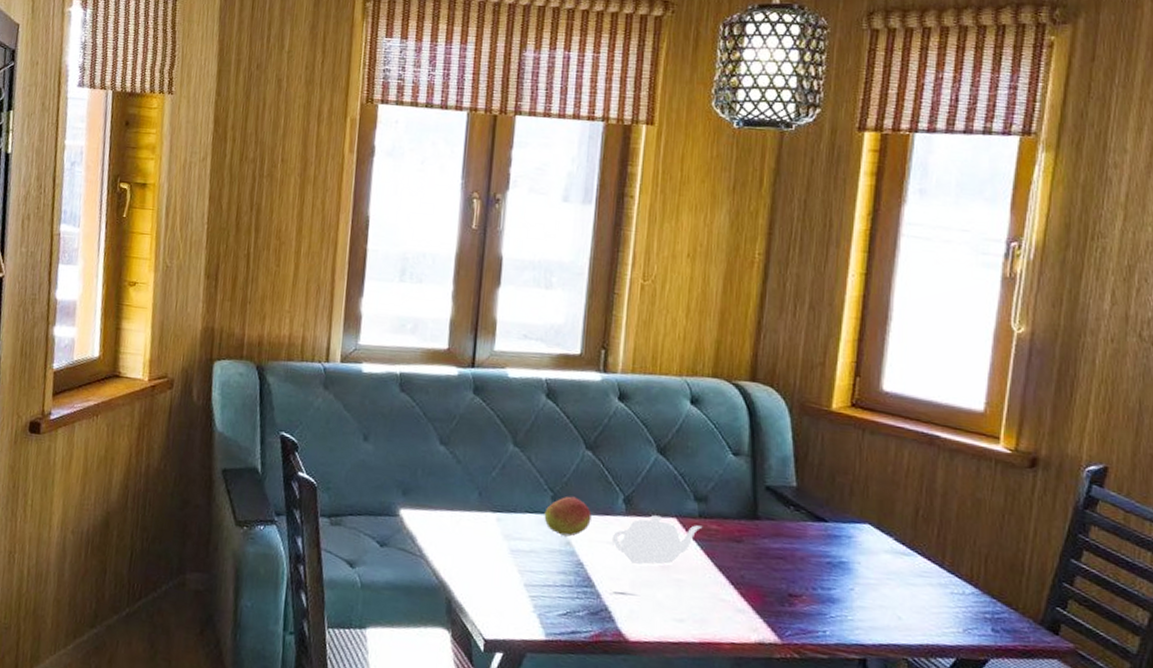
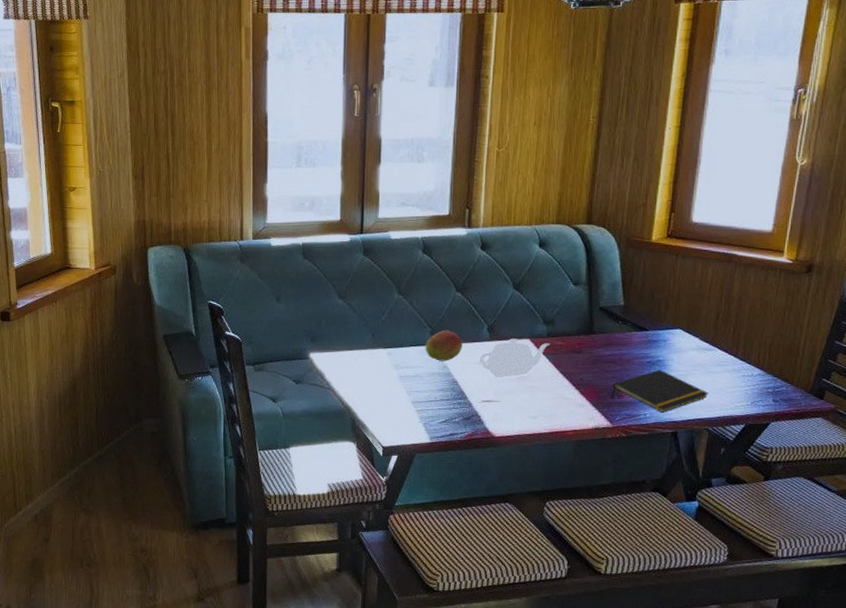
notepad: none [780,573,907,633] -> present [611,369,709,414]

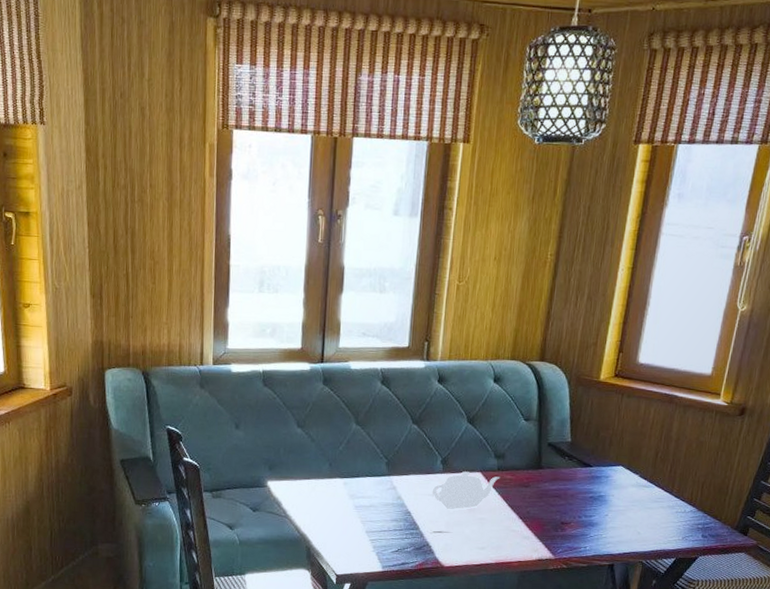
fruit: present [425,330,463,362] -> none [380,461,417,493]
notepad: present [611,369,709,414] -> none [555,504,645,547]

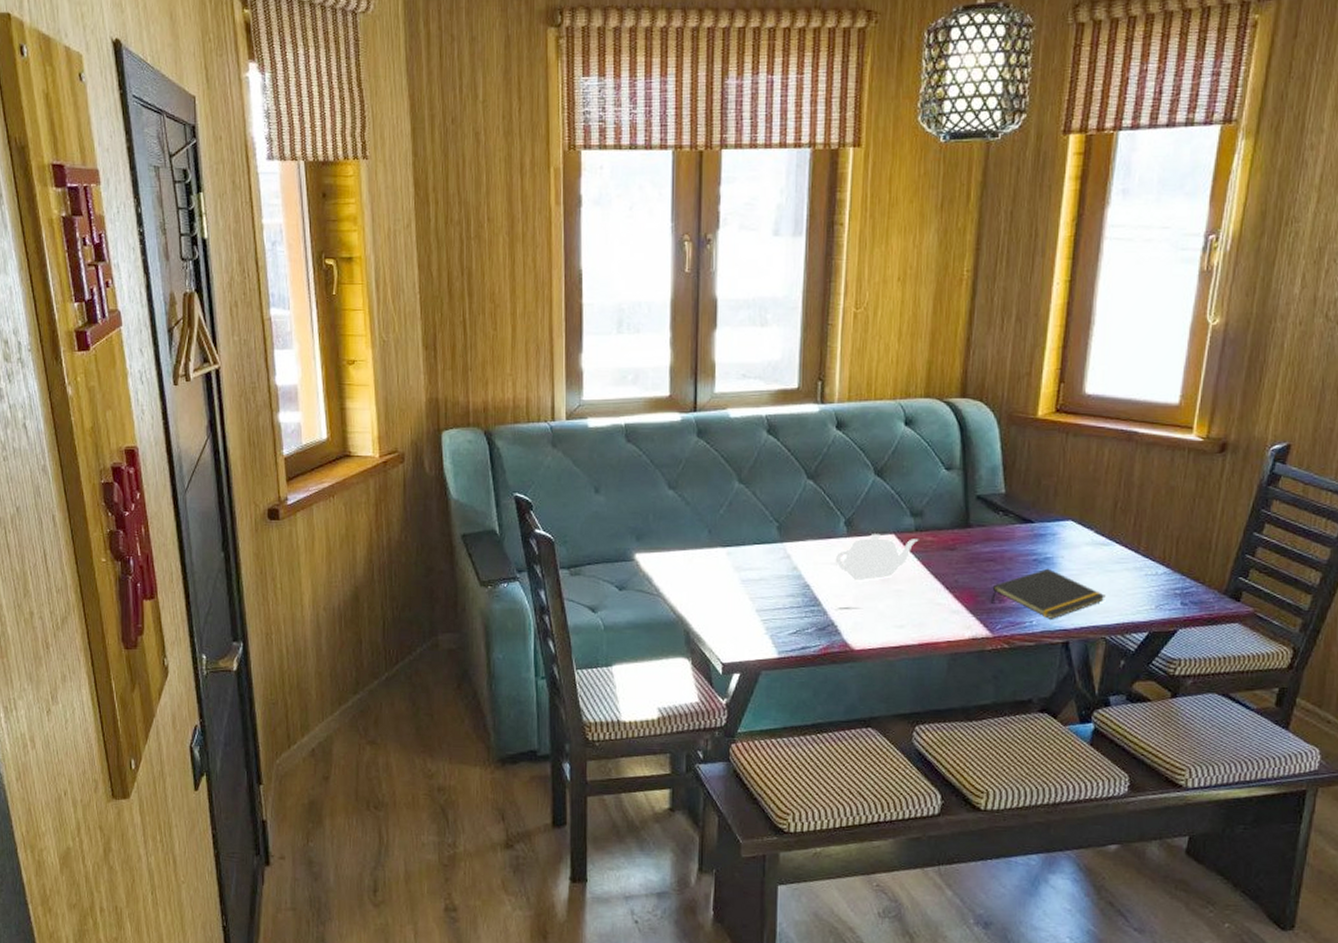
notepad: none [555,504,645,547] -> present [991,568,1106,621]

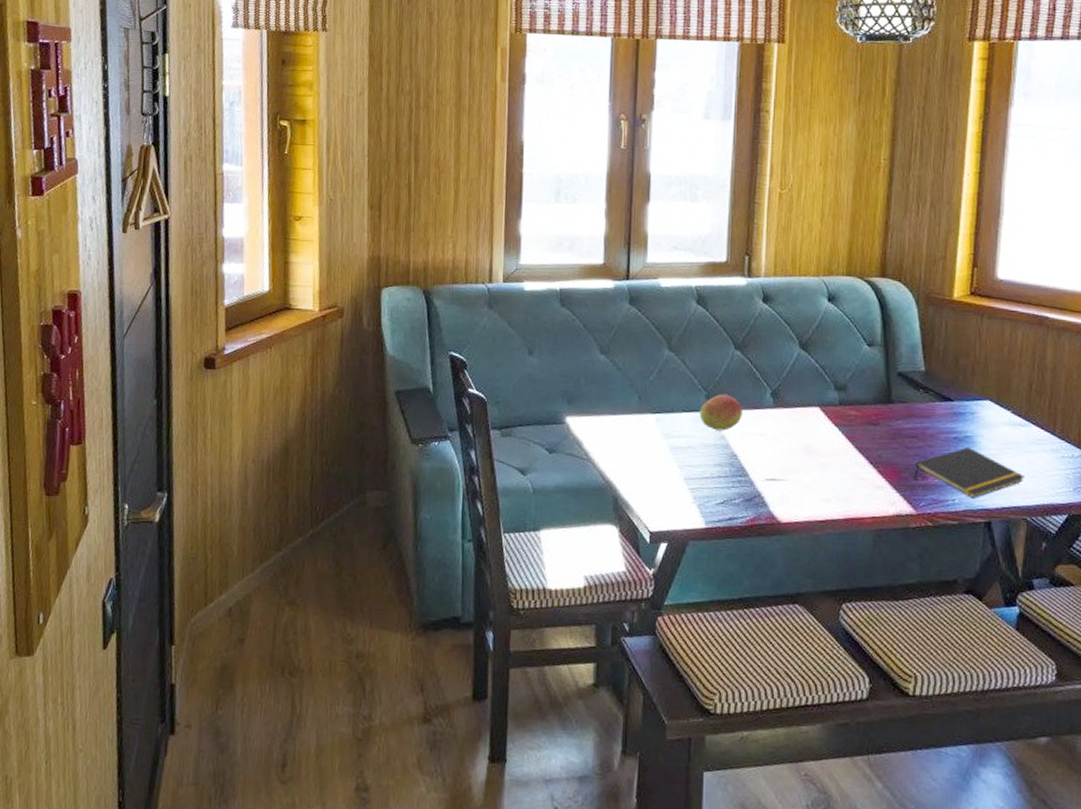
fruit: none [771,524,815,562] -> present [699,393,743,431]
teapot: present [836,534,919,581] -> none [763,406,843,453]

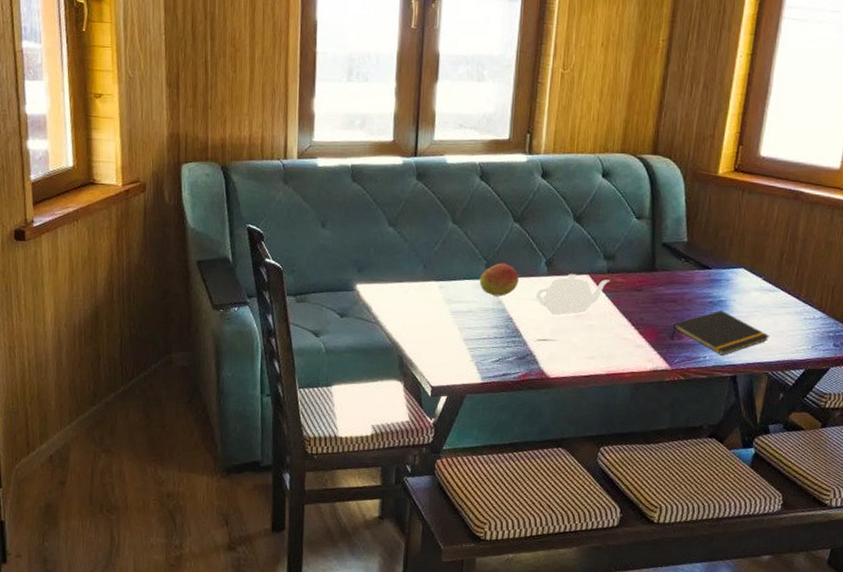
teapot: none [763,406,843,453] -> present [536,274,610,316]

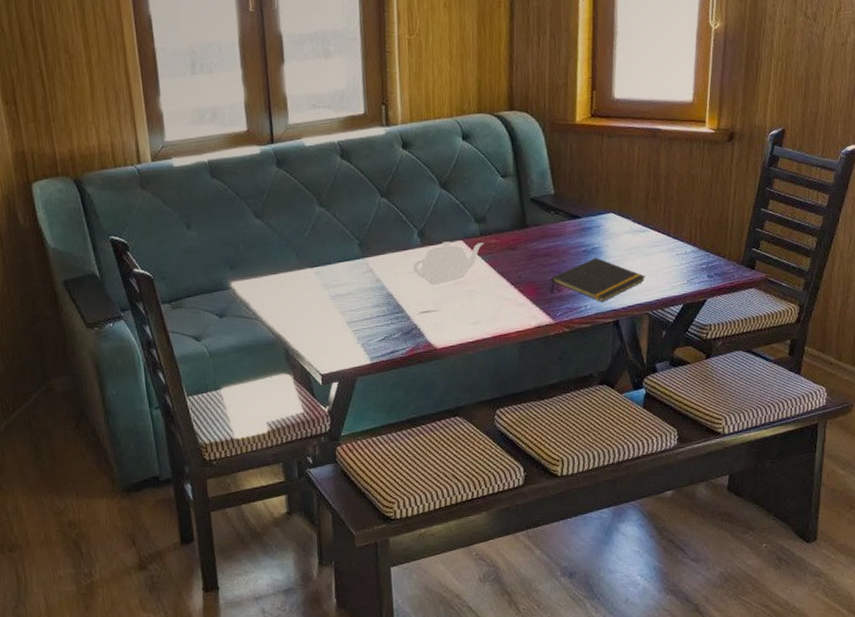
fruit: present [479,263,519,297] -> none [354,240,394,275]

